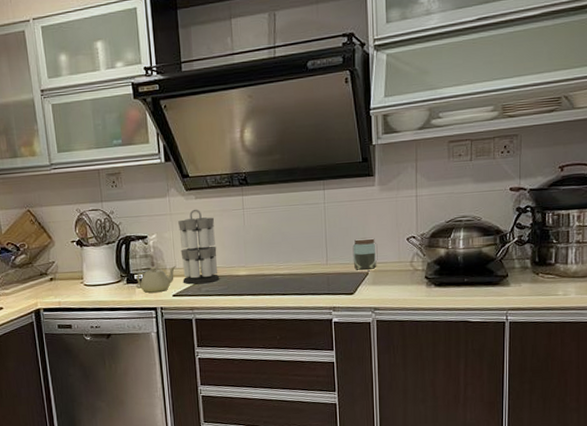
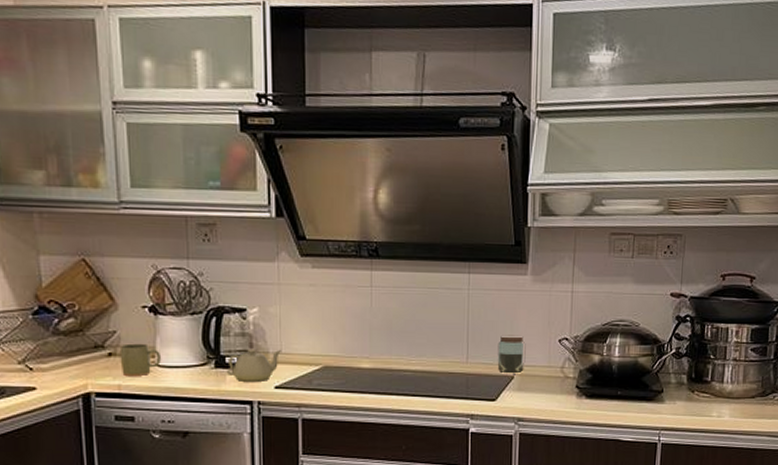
mug: none [58,269,87,294] -> present [119,343,161,375]
spice rack: present [178,209,220,285] -> none [288,280,337,375]

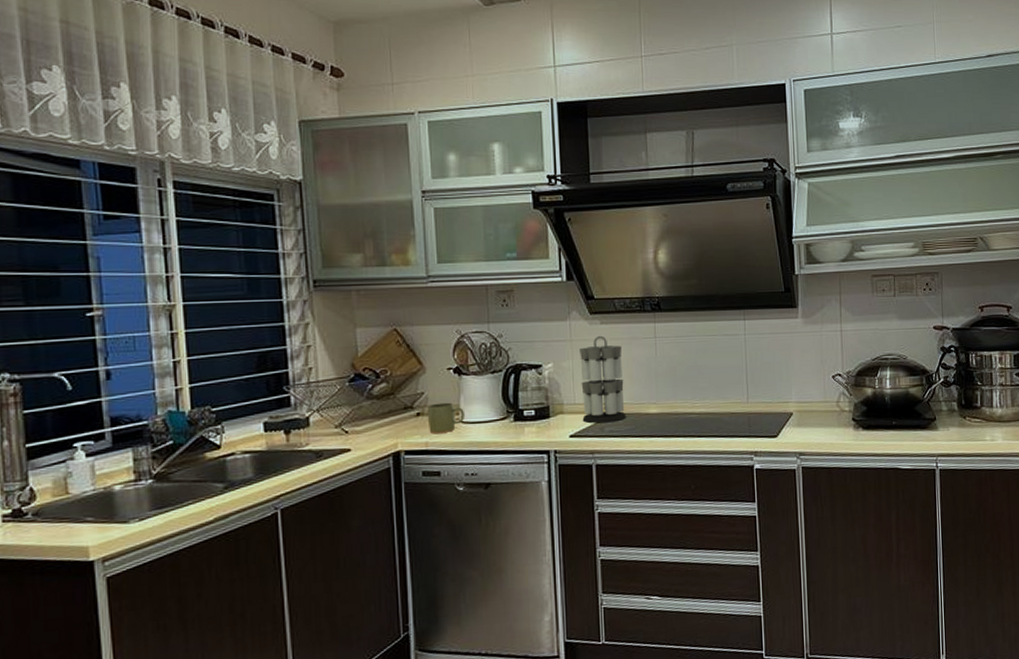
teapot: present [227,349,281,381] -> none [526,401,575,433]
spice rack: none [288,280,337,375] -> present [580,335,627,423]
peanut butter: present [498,335,525,374] -> none [776,374,802,411]

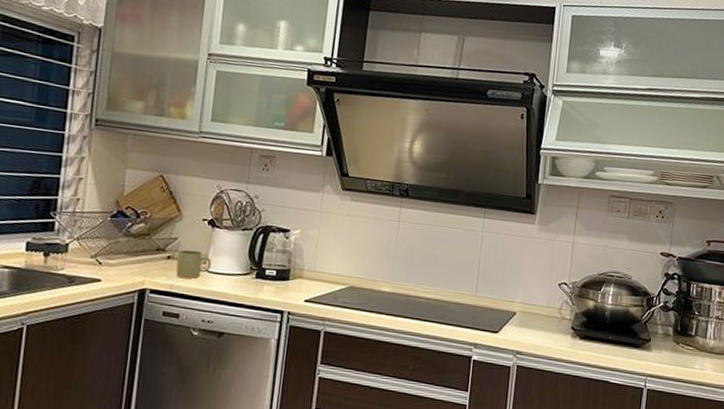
spice rack: present [580,335,627,423] -> none [319,211,366,294]

